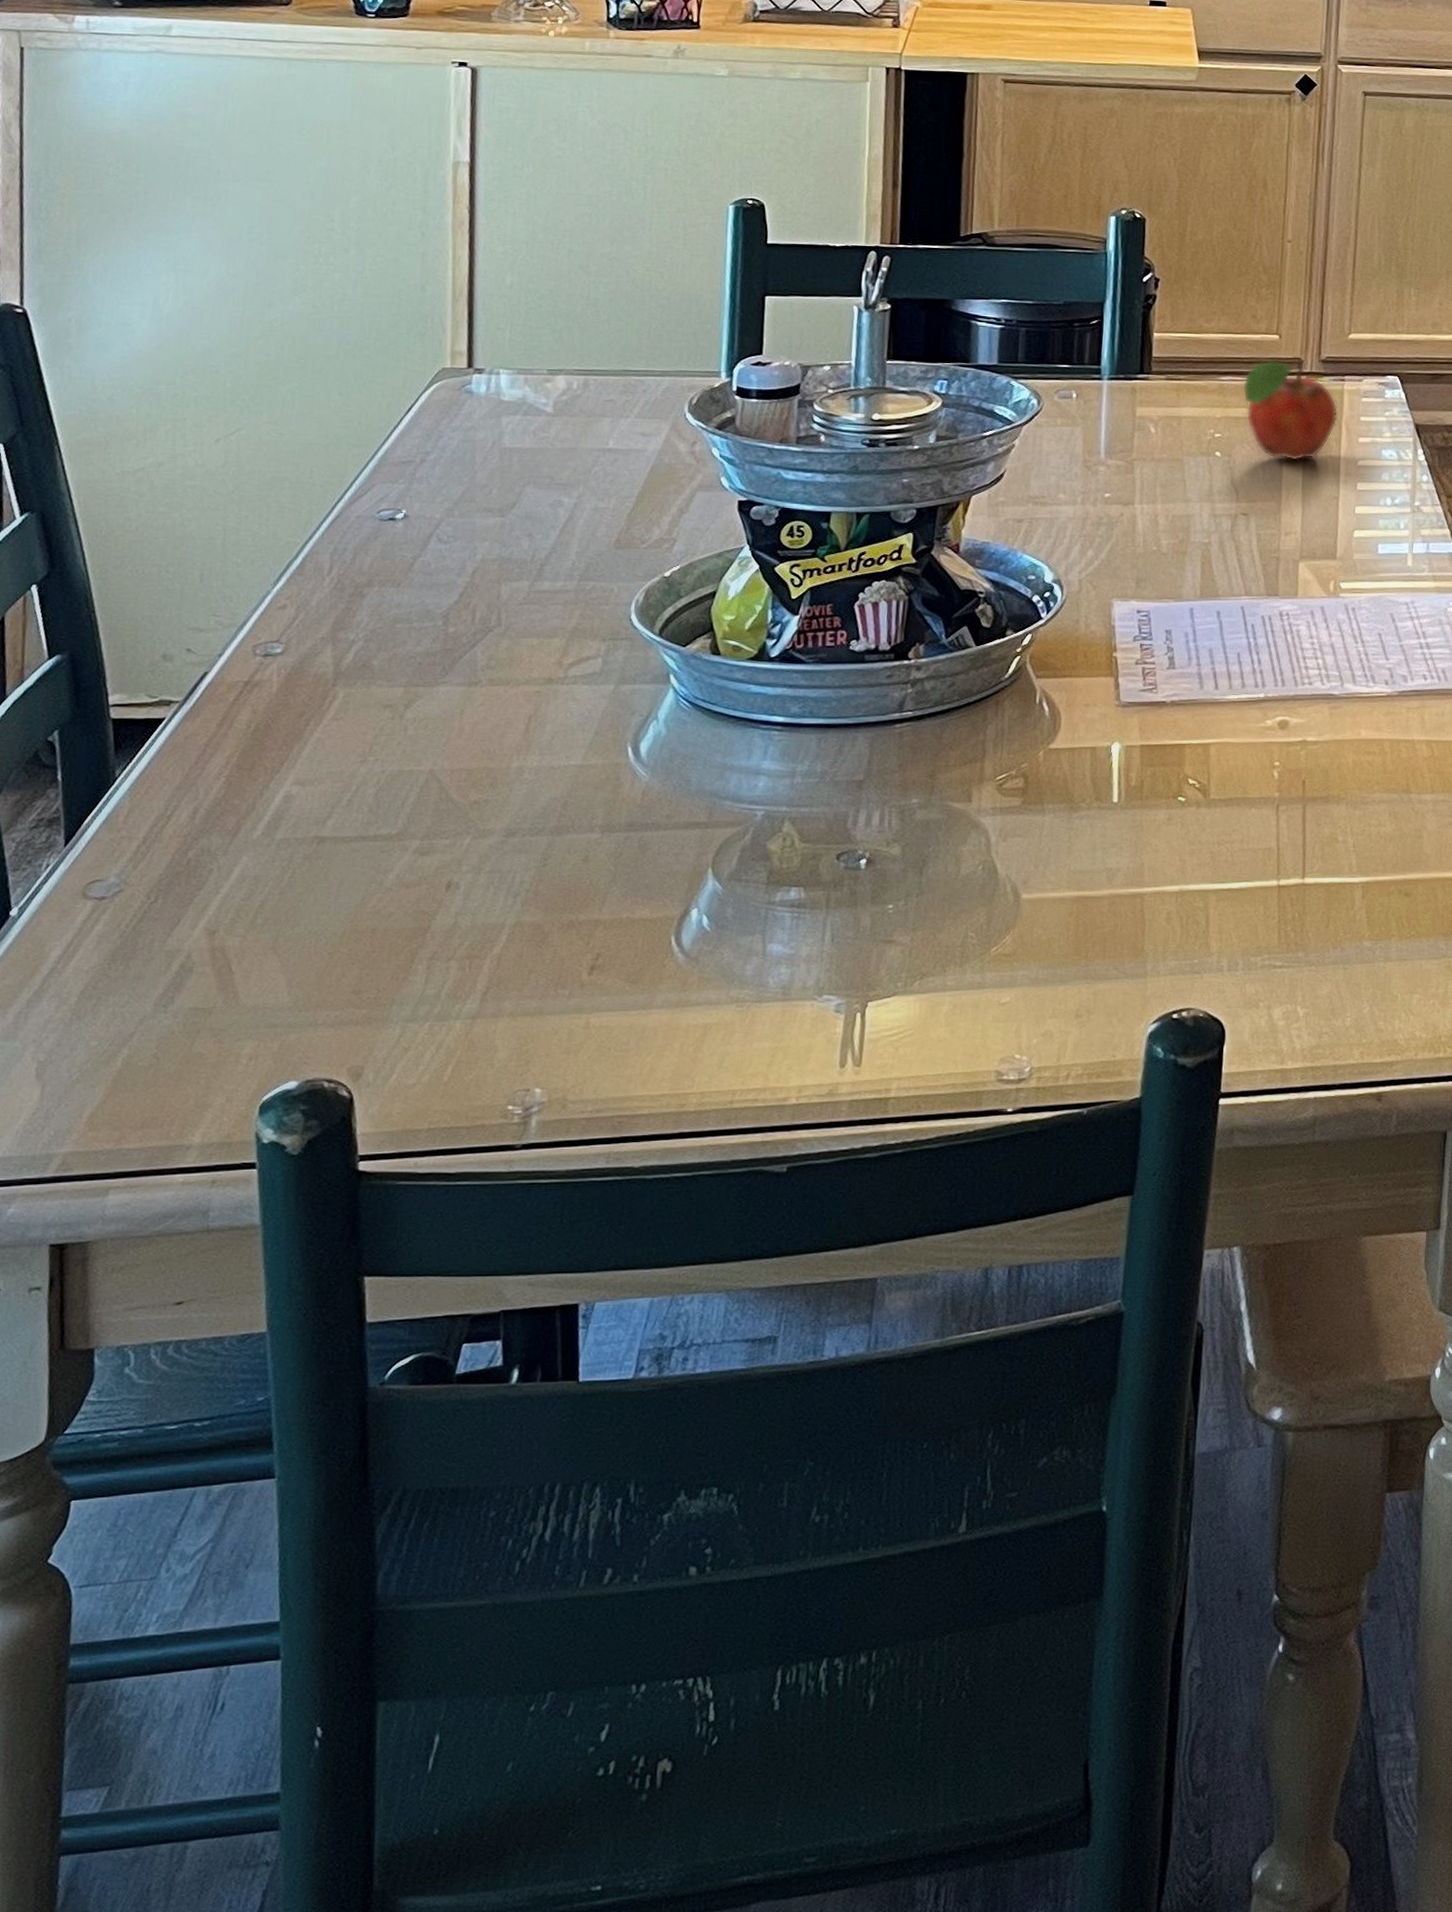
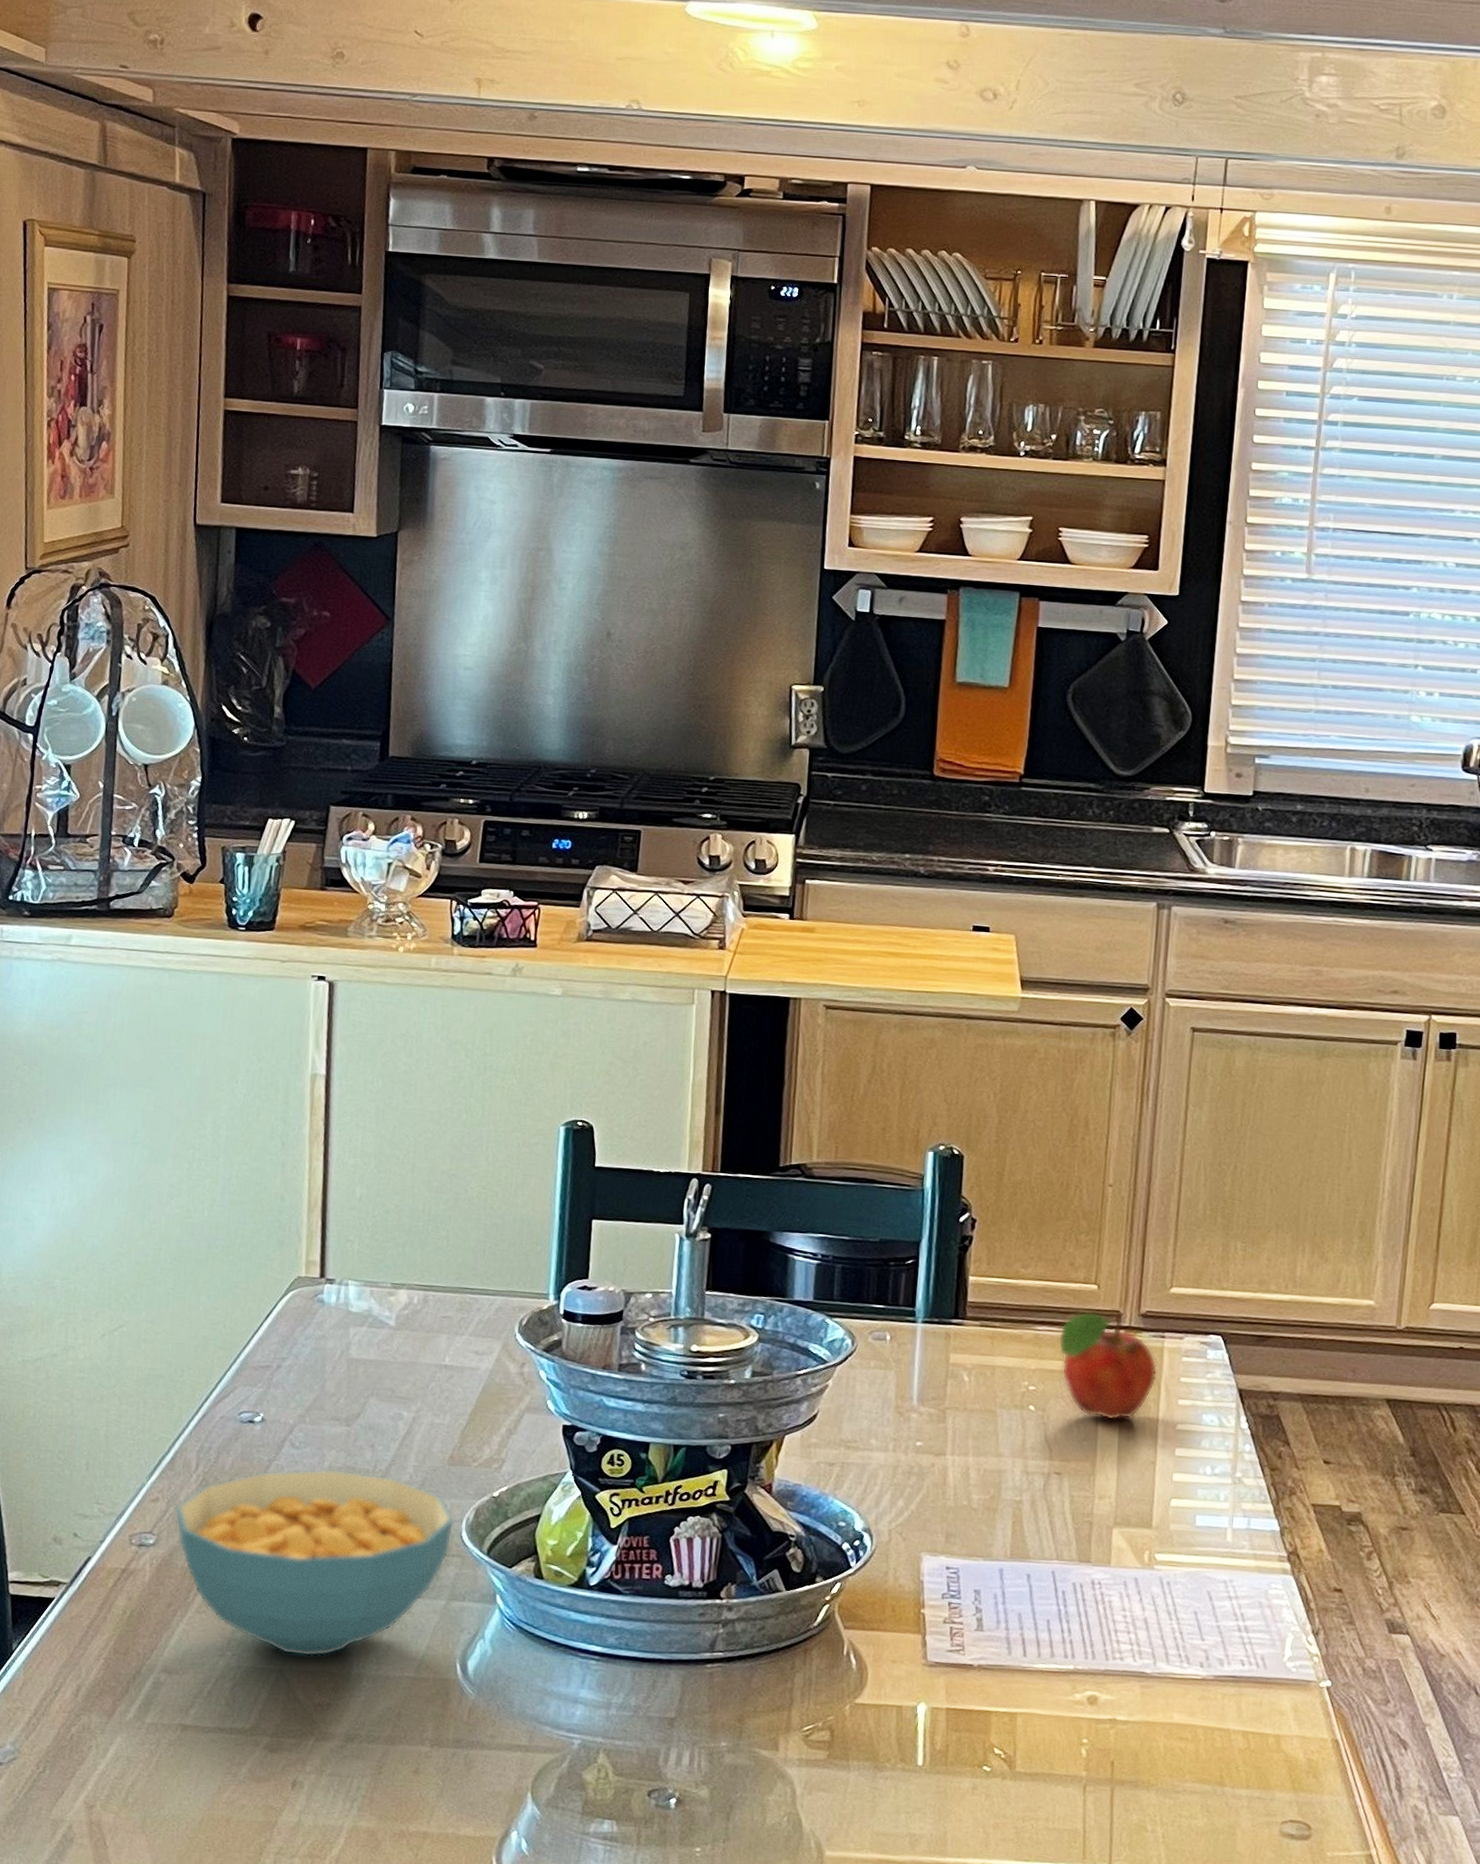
cereal bowl: none [305,561,623,755] -> present [174,1468,455,1657]

